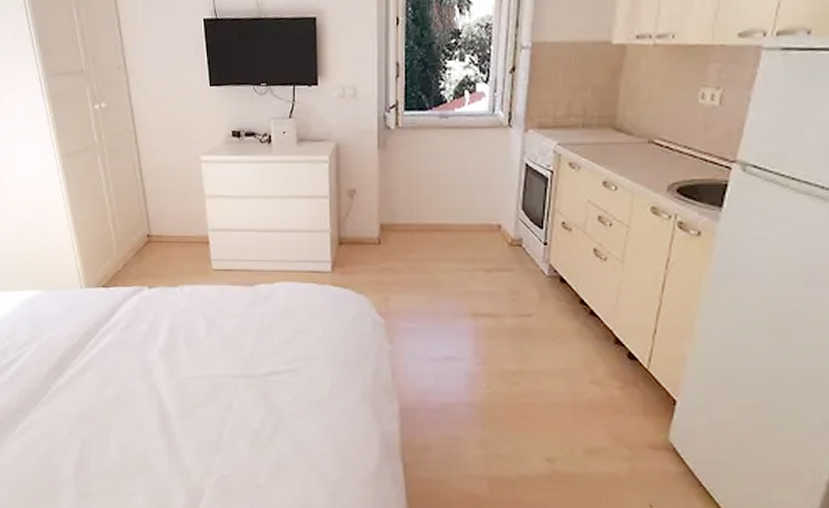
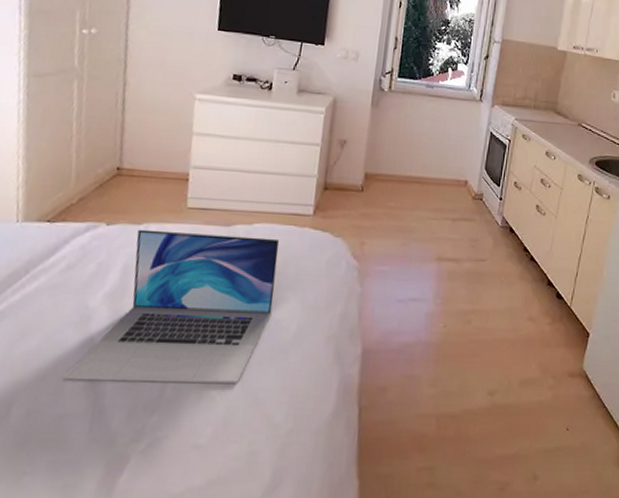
laptop: none [140,291,305,433] -> present [62,229,280,383]

